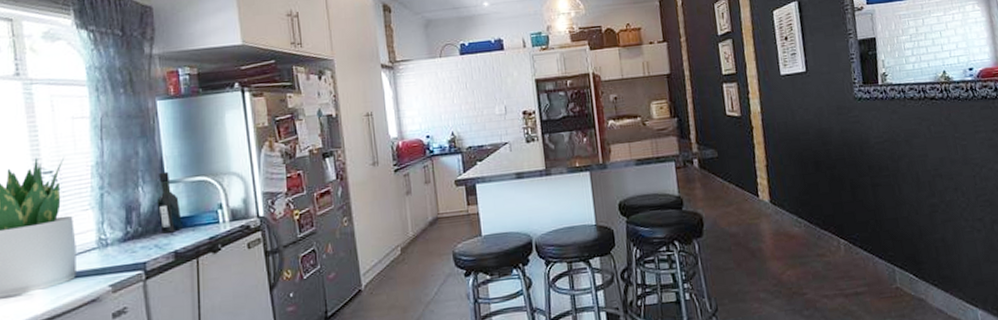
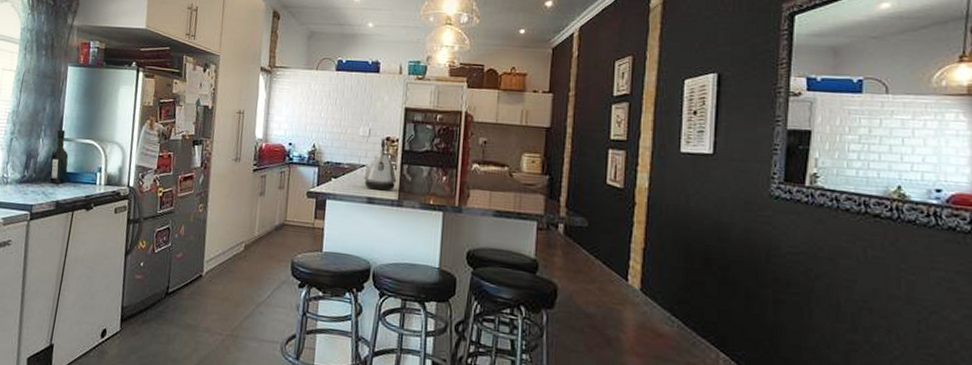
kettle: none [508,112,541,165] -> present [363,138,397,191]

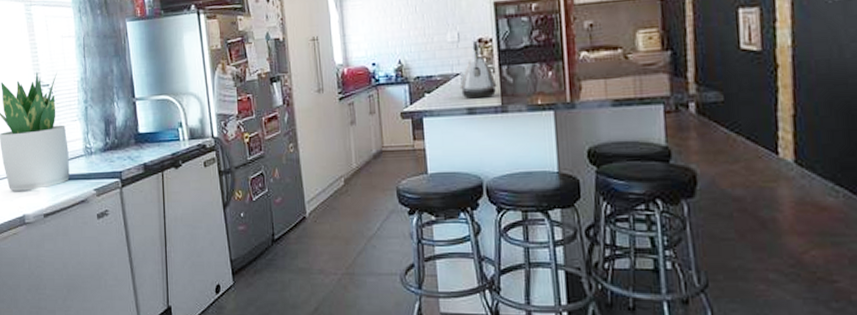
bottle: present [49,129,69,185] -> none [129,89,150,147]

